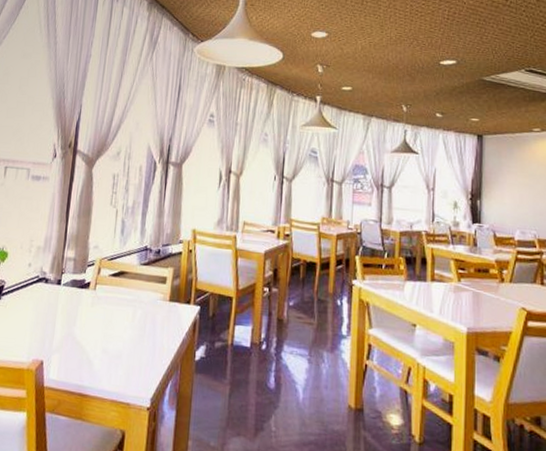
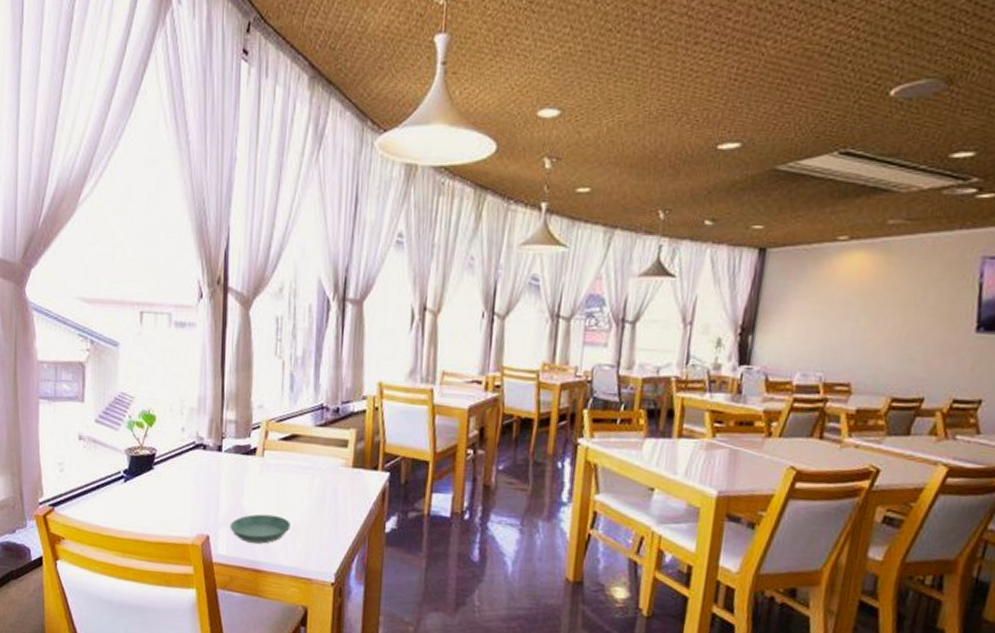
saucer: none [62,341,115,370] -> present [230,514,291,544]

